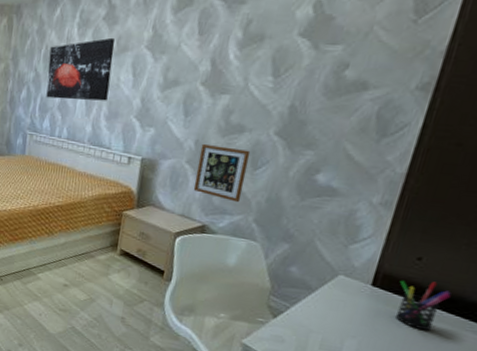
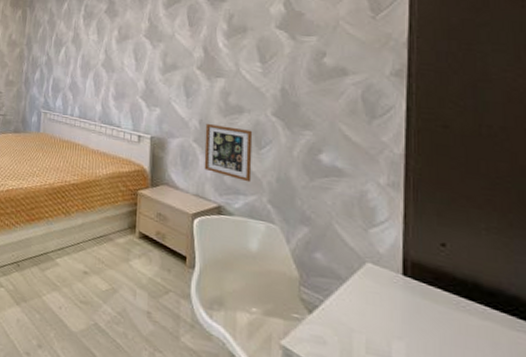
wall art: present [46,37,116,101] -> none [58,27,117,83]
pen holder: present [394,280,451,331] -> none [430,269,488,330]

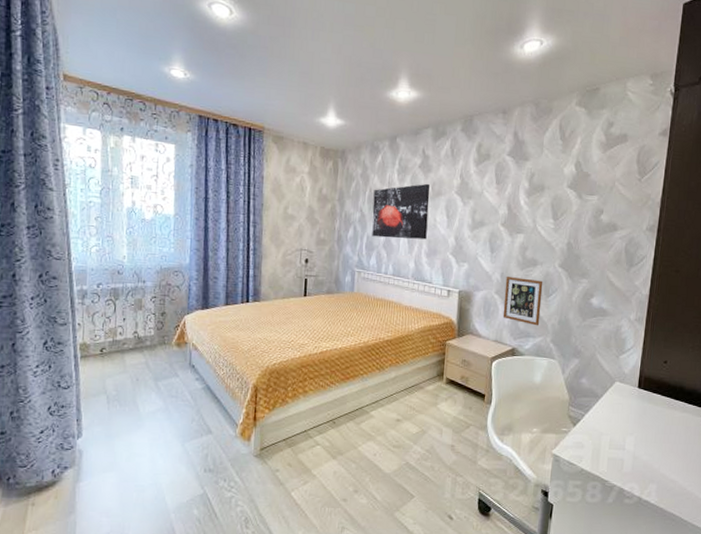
wall art: none [58,27,117,83] -> present [372,183,431,240]

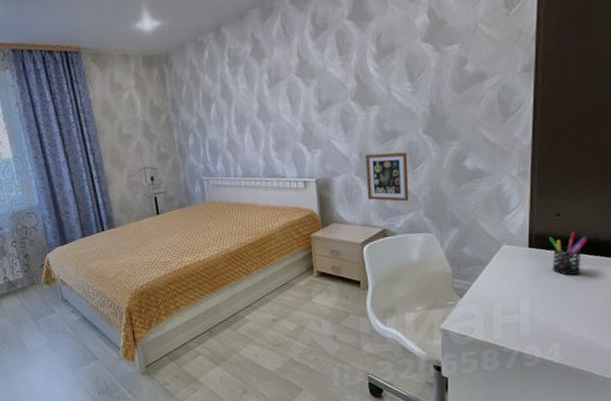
wall art: present [372,183,431,240] -> none [207,70,272,141]
pen holder: none [655,379,688,420] -> present [548,231,587,275]

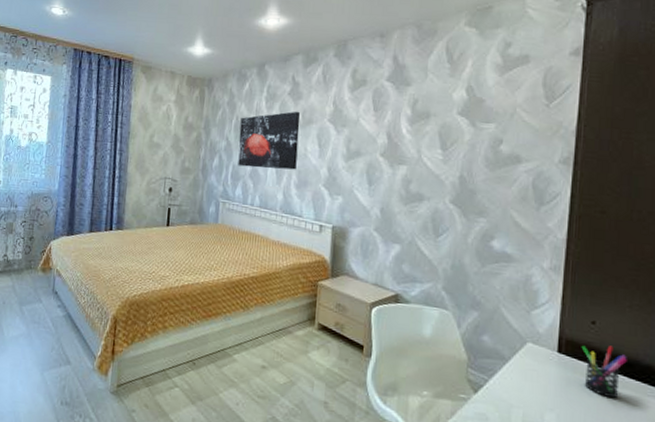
wall art: none [207,70,272,141] -> present [238,111,301,170]
picture frame: present [365,152,409,202] -> none [383,211,431,270]

